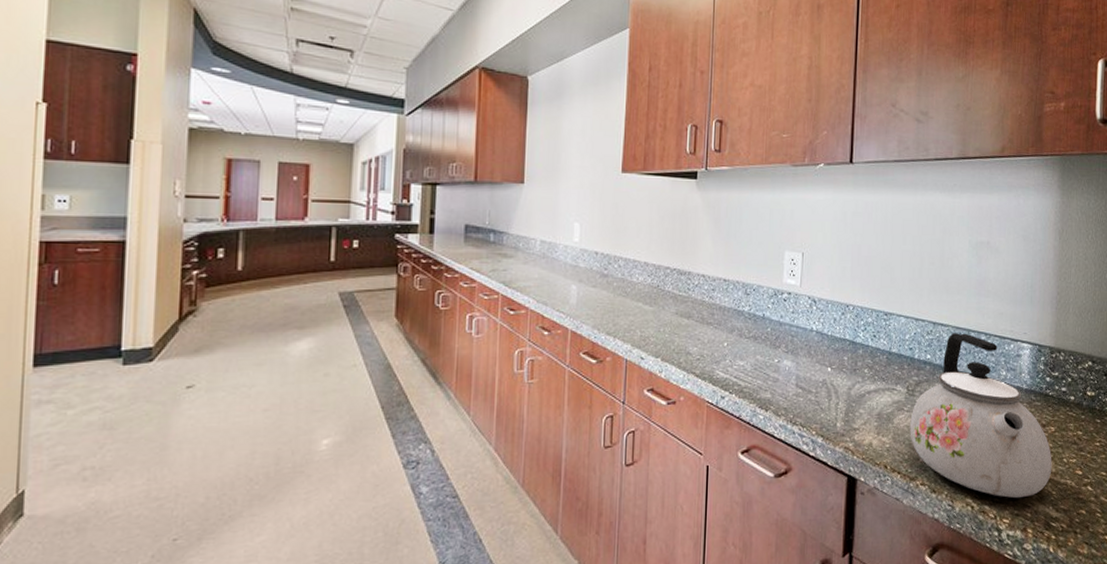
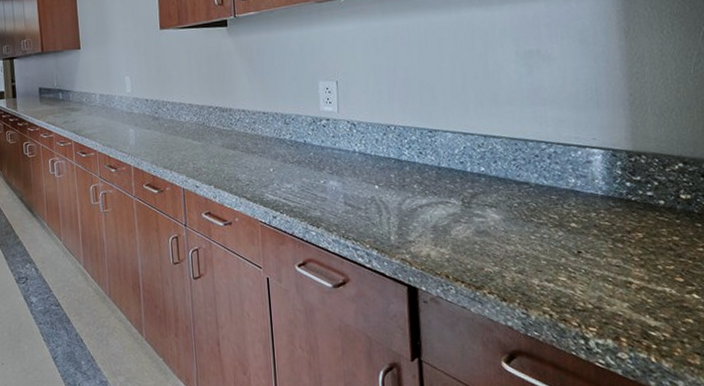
kettle: present [910,333,1052,498] -> none [469,143,645,306]

